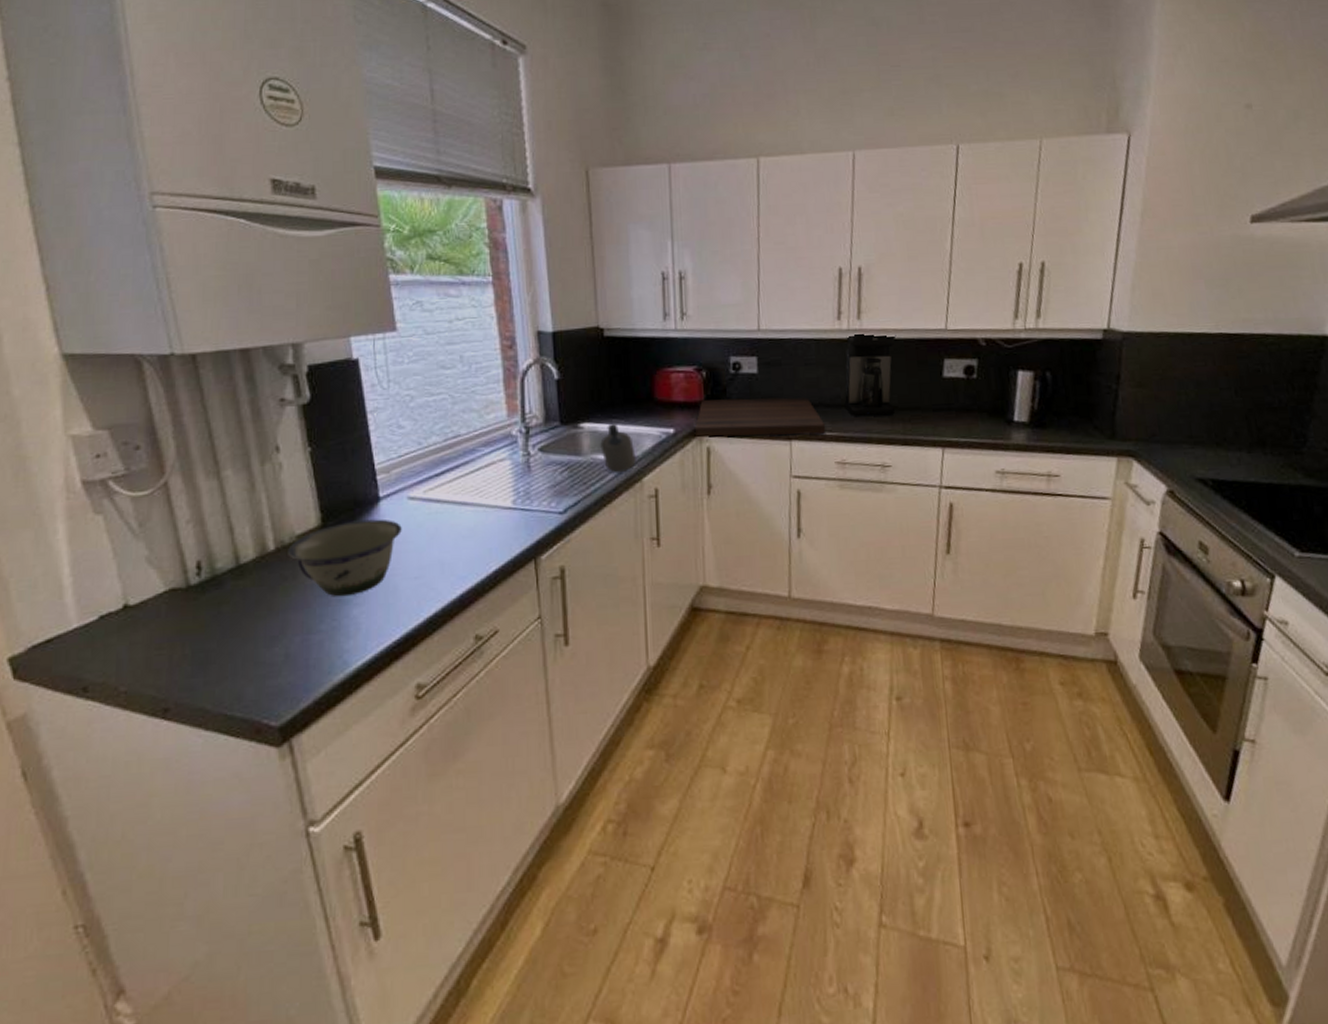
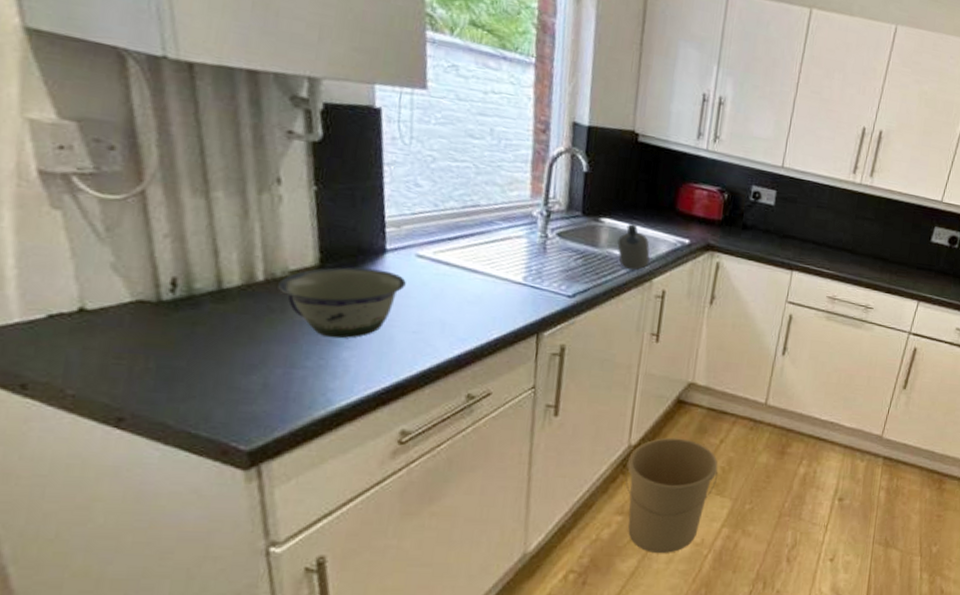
bucket: none [647,651,751,789] -> present [624,437,719,553]
cutting board: present [695,397,825,437] -> none [708,218,824,270]
coffee maker: present [844,334,896,417] -> none [844,189,899,266]

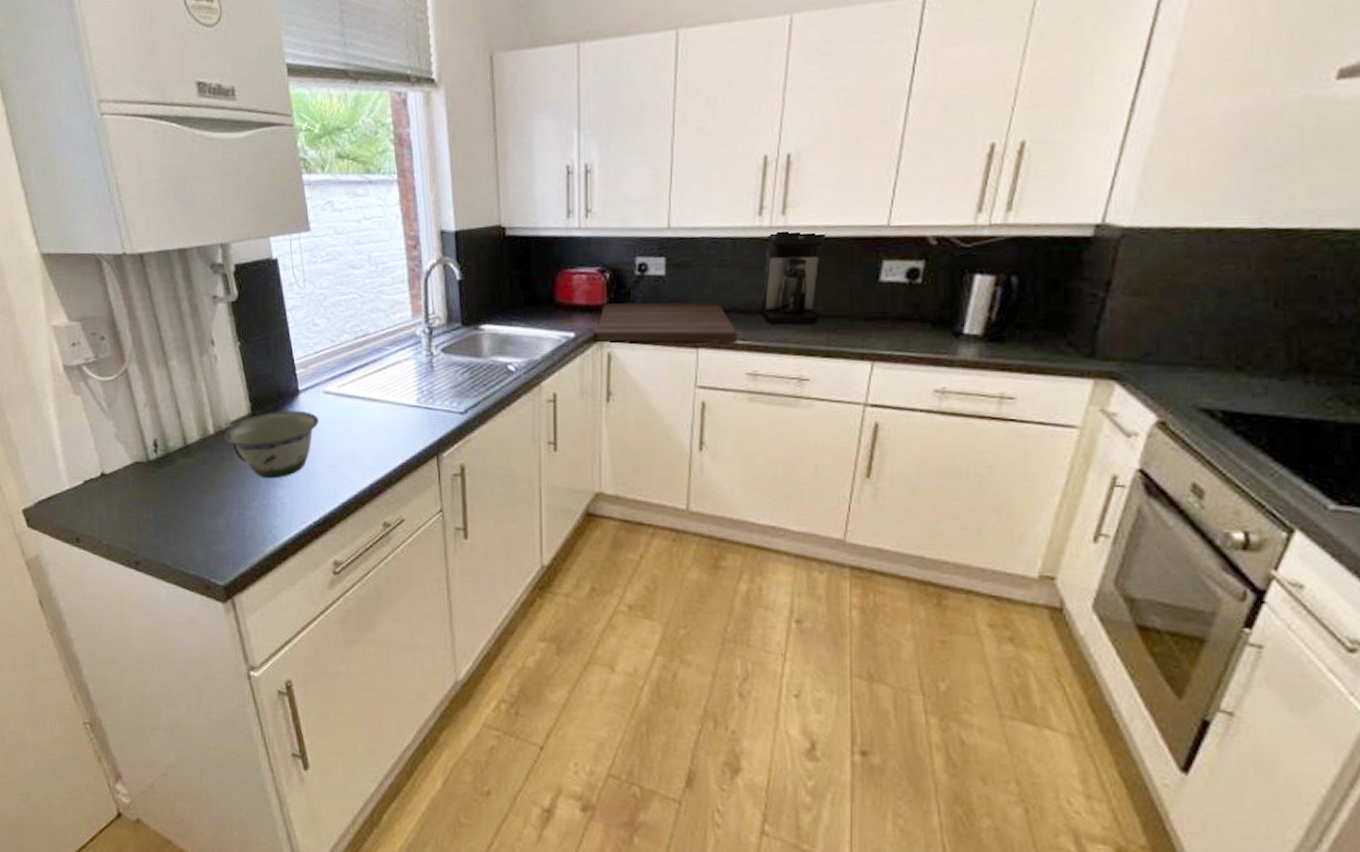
soap dispenser: present [617,223,650,271] -> none [500,325,535,376]
bucket: present [624,437,719,553] -> none [541,555,643,684]
cutting board: none [708,218,824,270] -> present [596,302,736,343]
coffee maker: none [844,189,899,266] -> present [760,232,825,325]

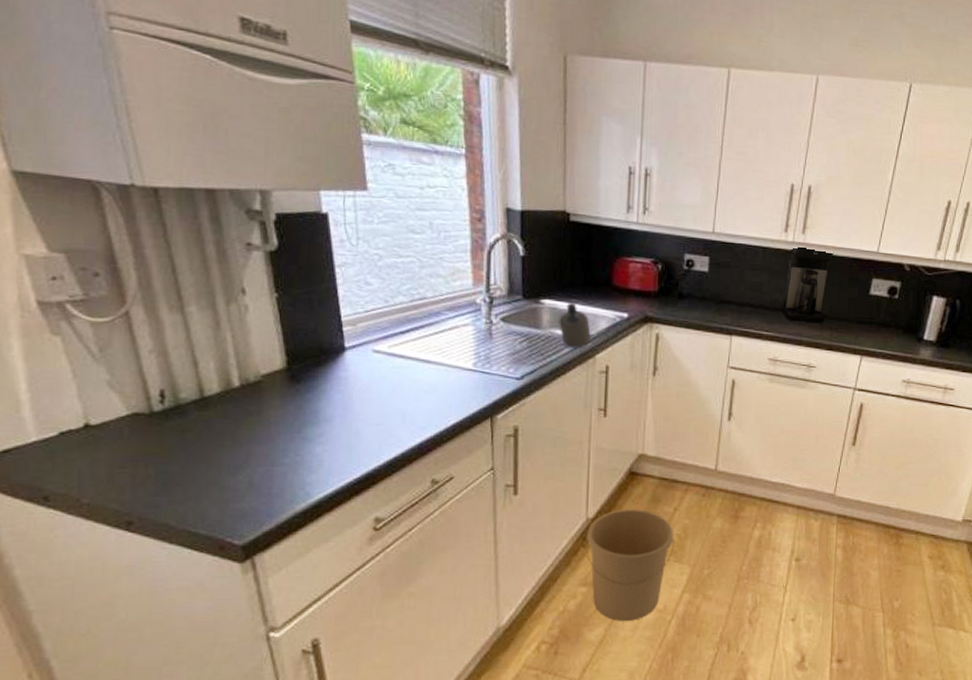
bowl: present [225,410,319,479] -> none [253,366,366,435]
soap dispenser: none [500,325,535,376] -> present [559,302,591,349]
bucket: none [541,555,643,684] -> present [584,509,675,621]
cutting board: present [596,302,736,343] -> none [647,290,762,332]

